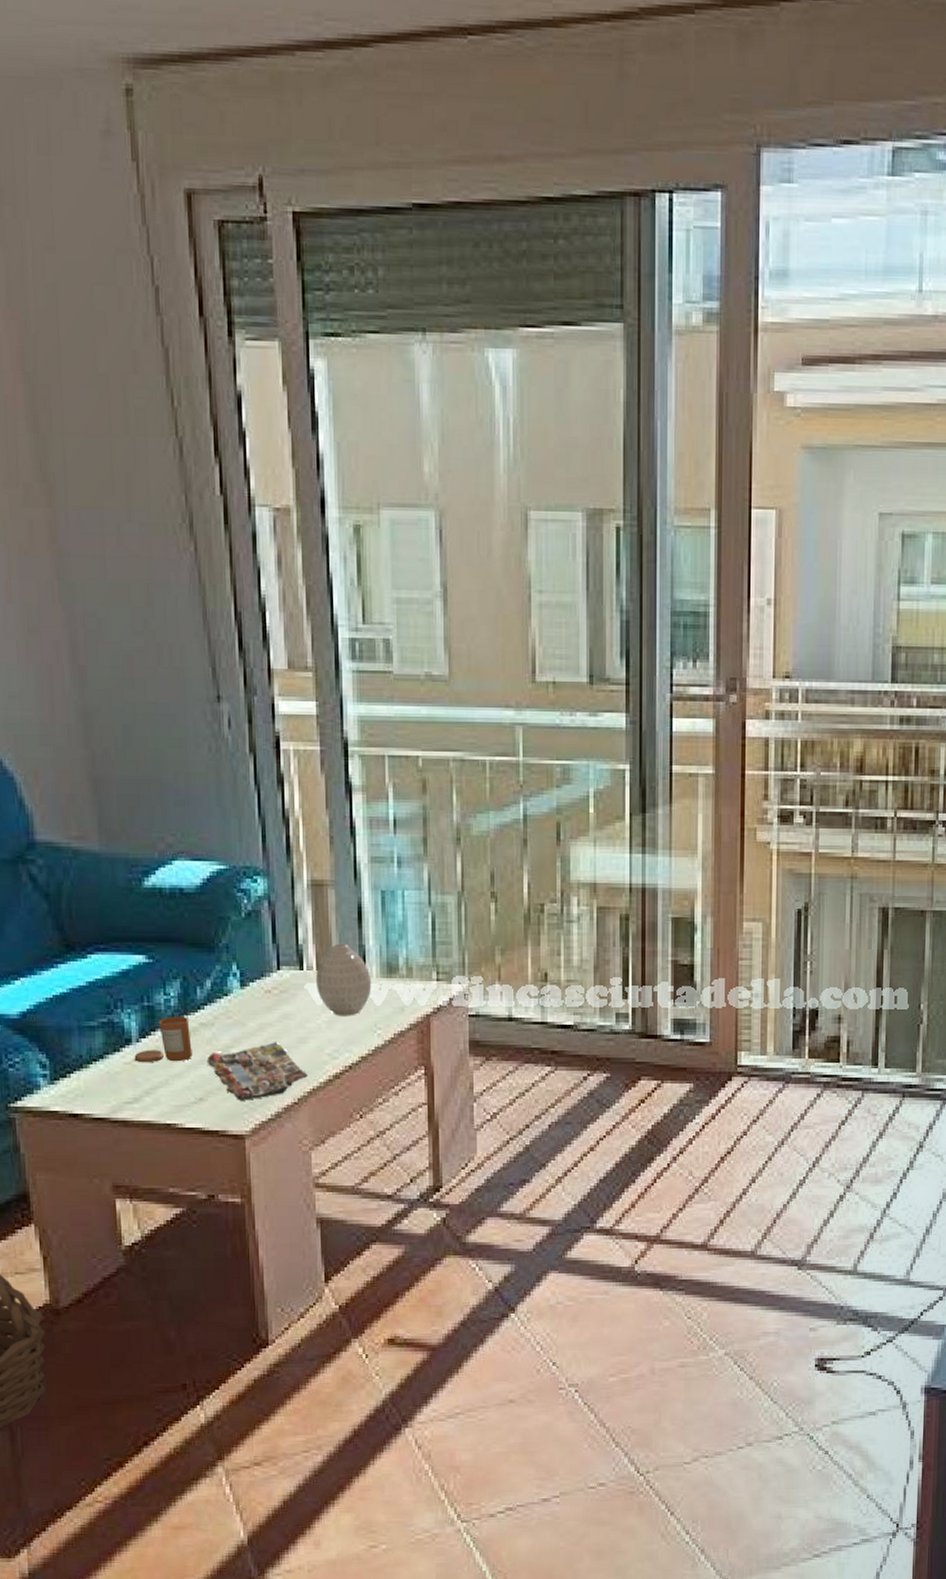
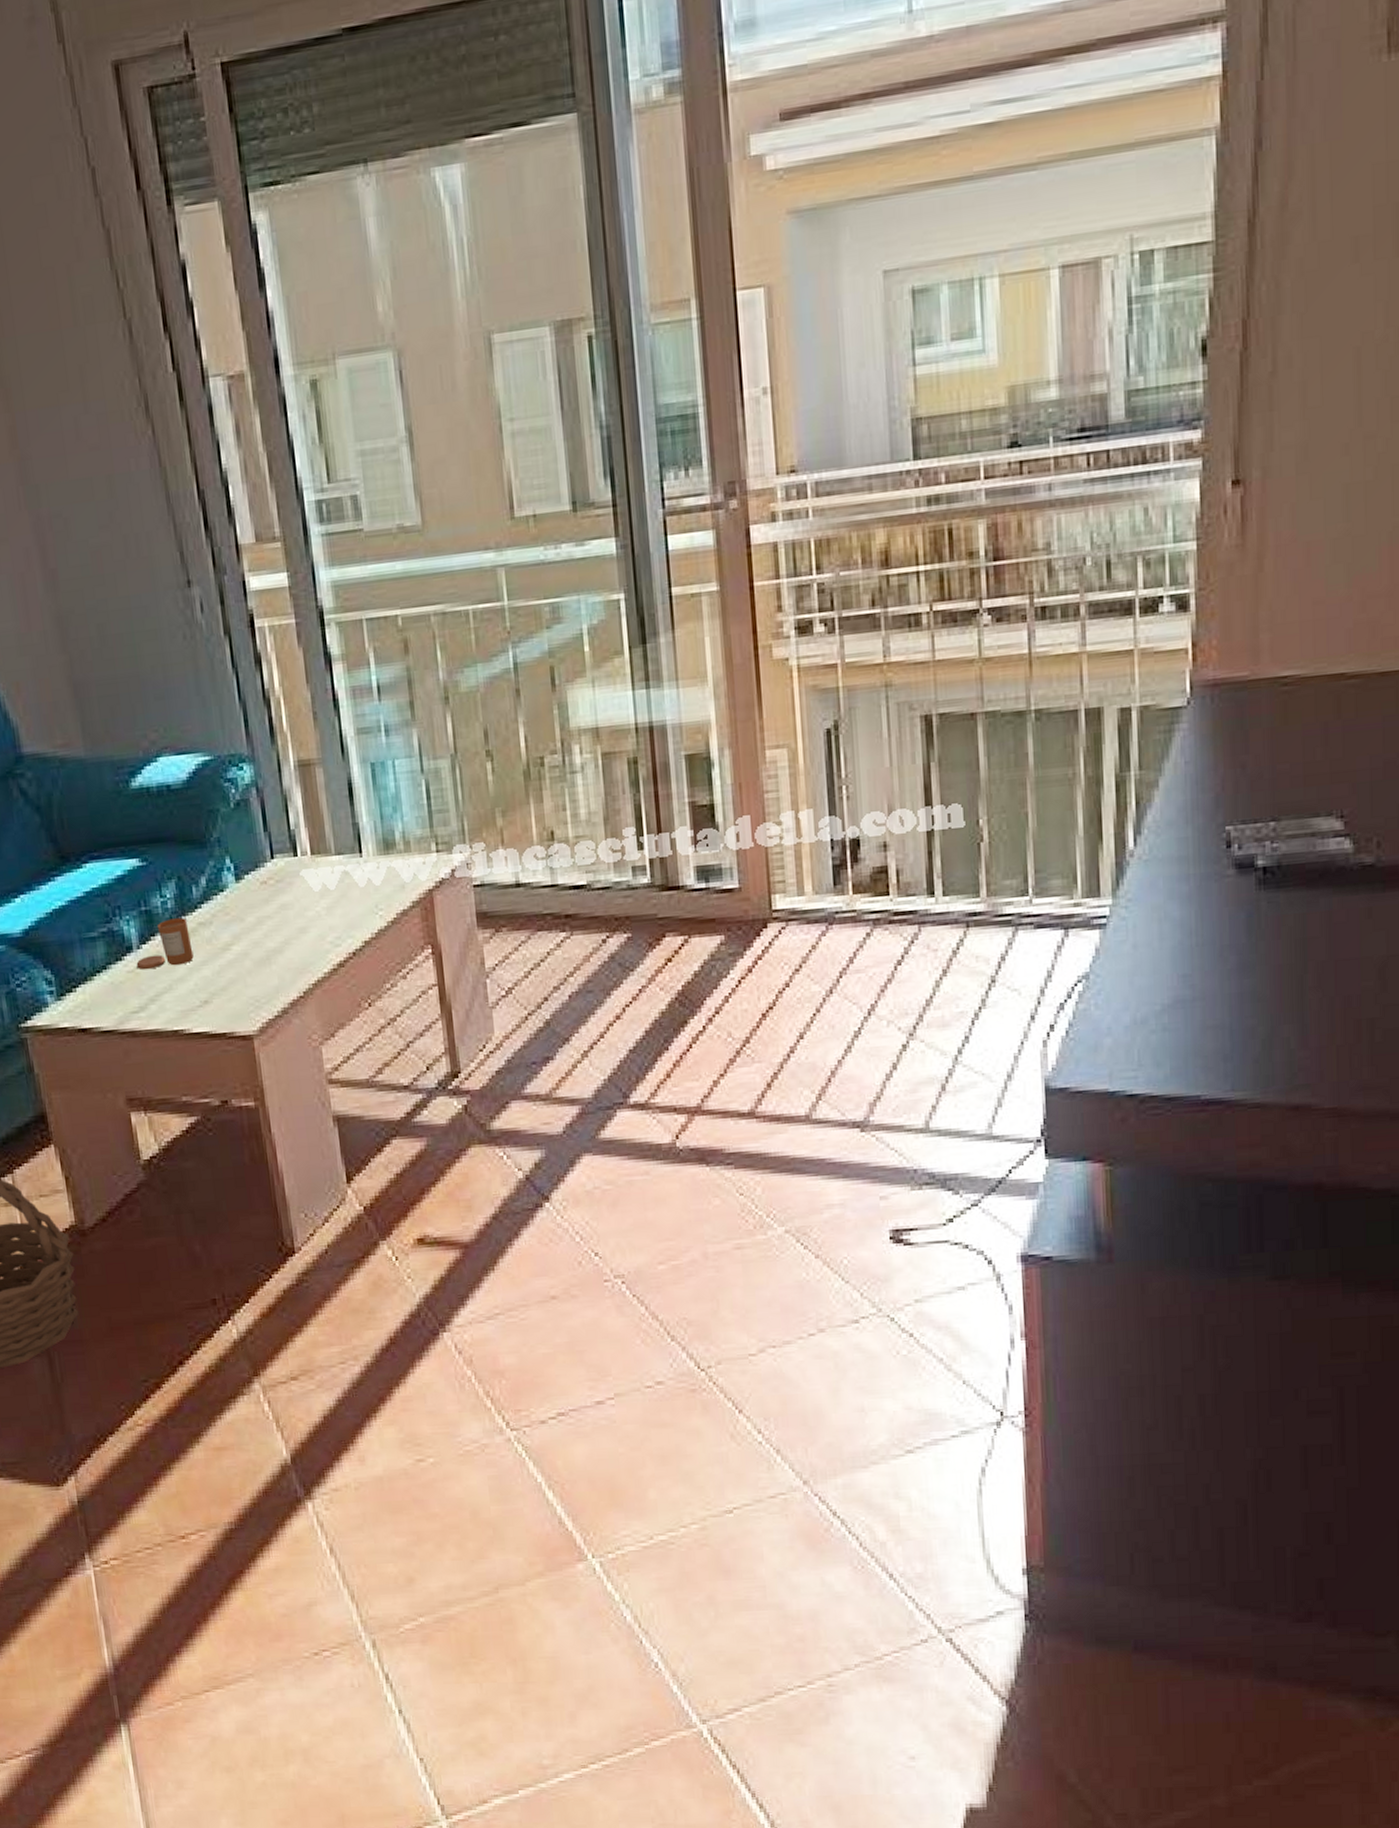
magazine: present [206,1041,308,1101] -> none [208,933,312,1000]
vase: present [316,943,372,1016] -> none [311,823,370,901]

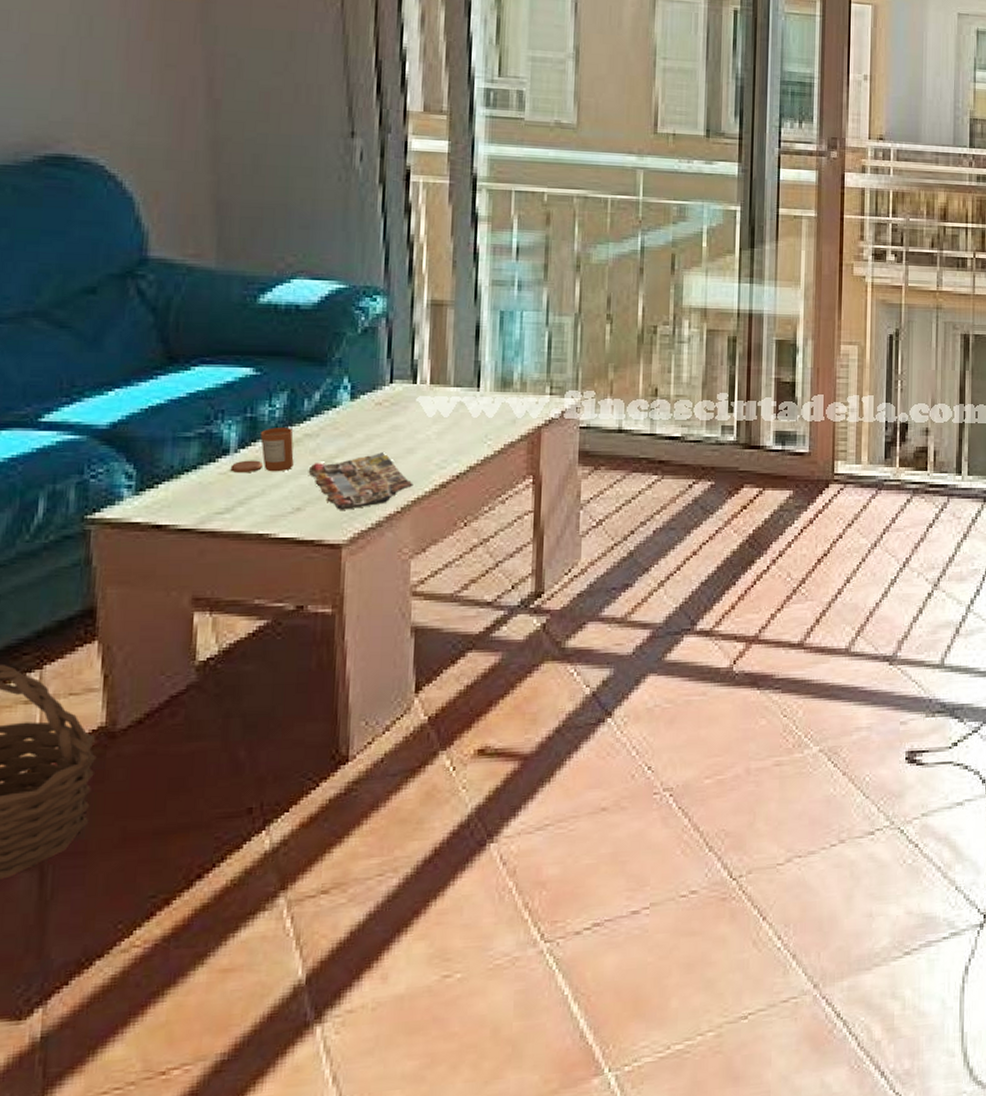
magazine: none [208,933,312,1000] -> present [308,451,413,510]

